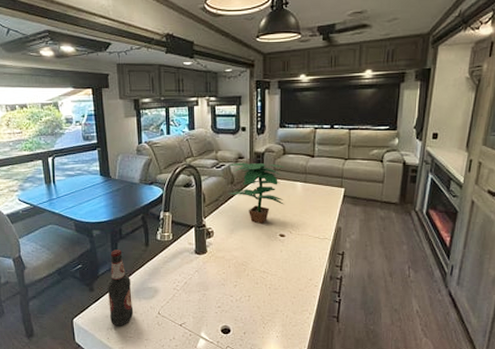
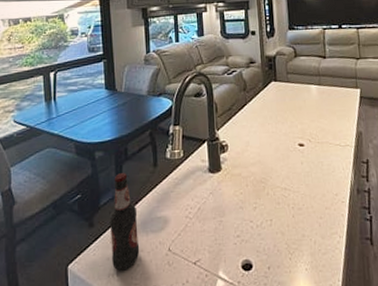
potted plant: present [227,162,285,224] -> none [240,67,300,133]

